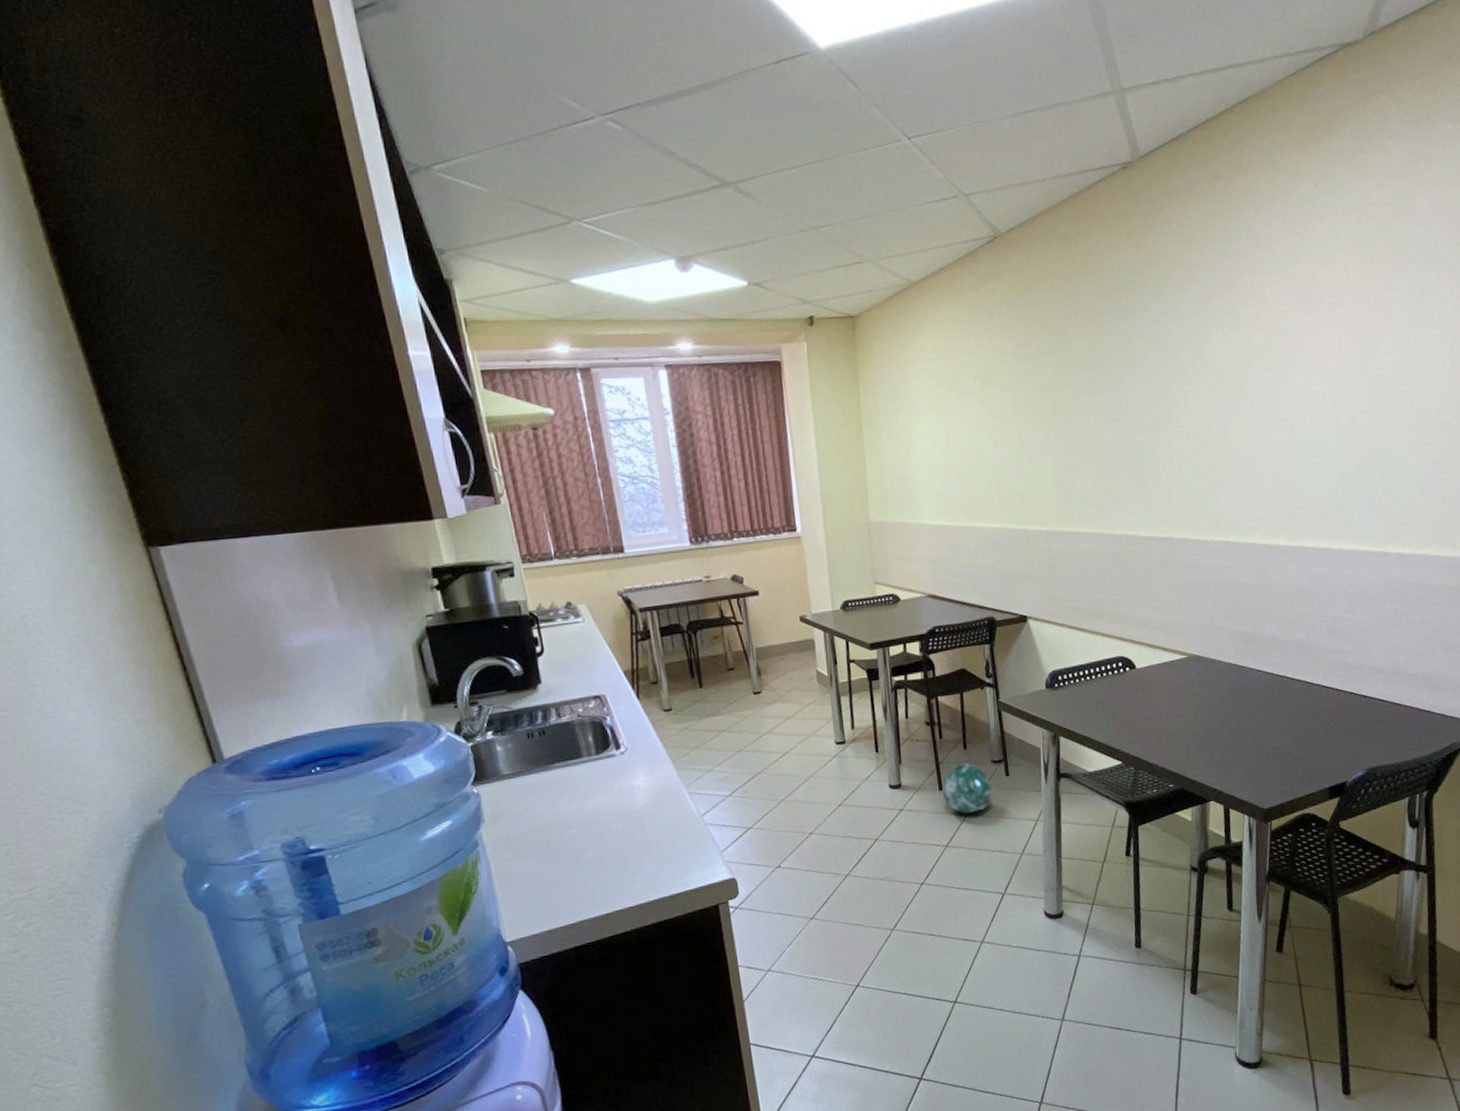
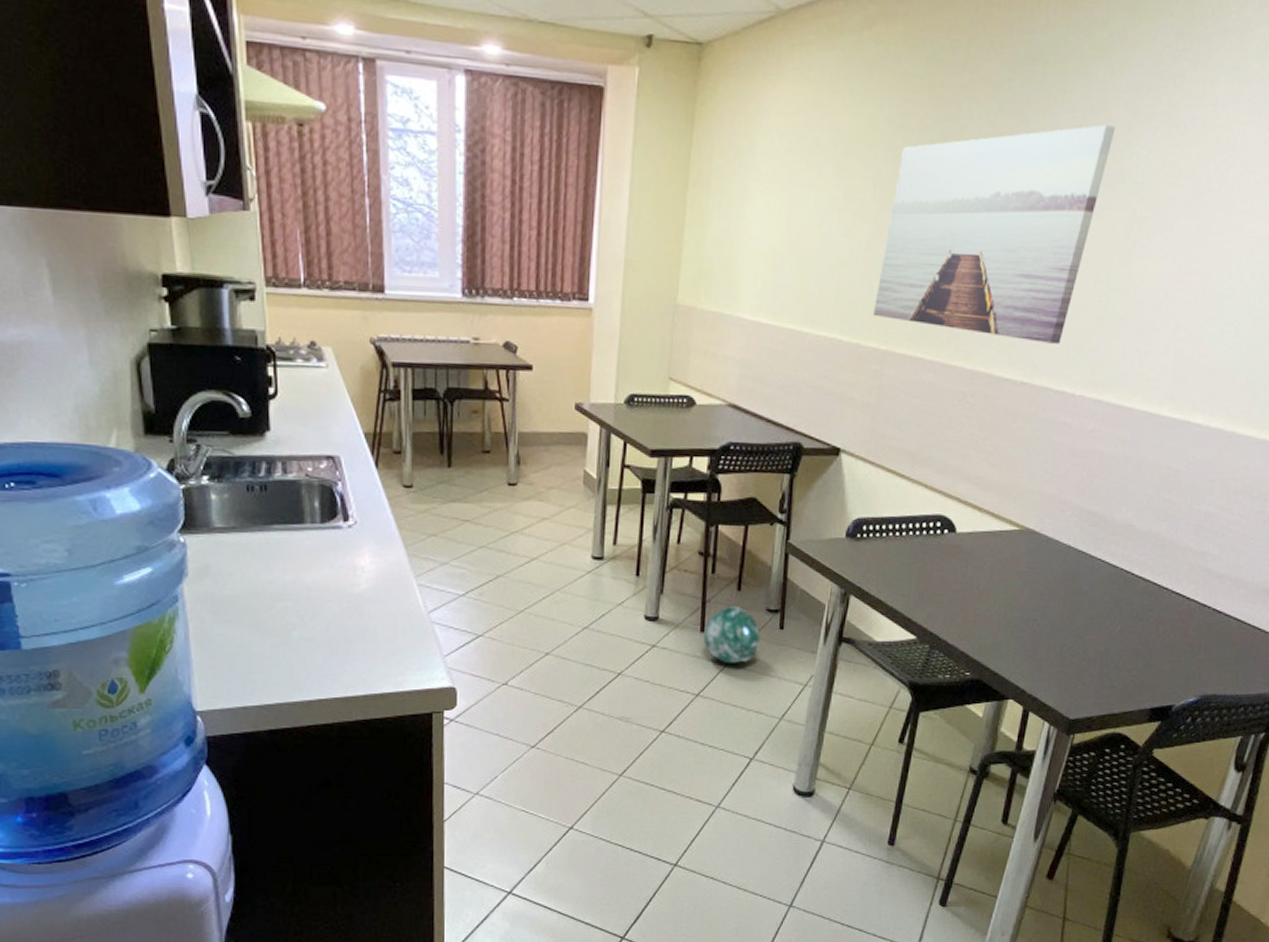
wall art: none [1028,329,1192,505] -> present [873,125,1116,344]

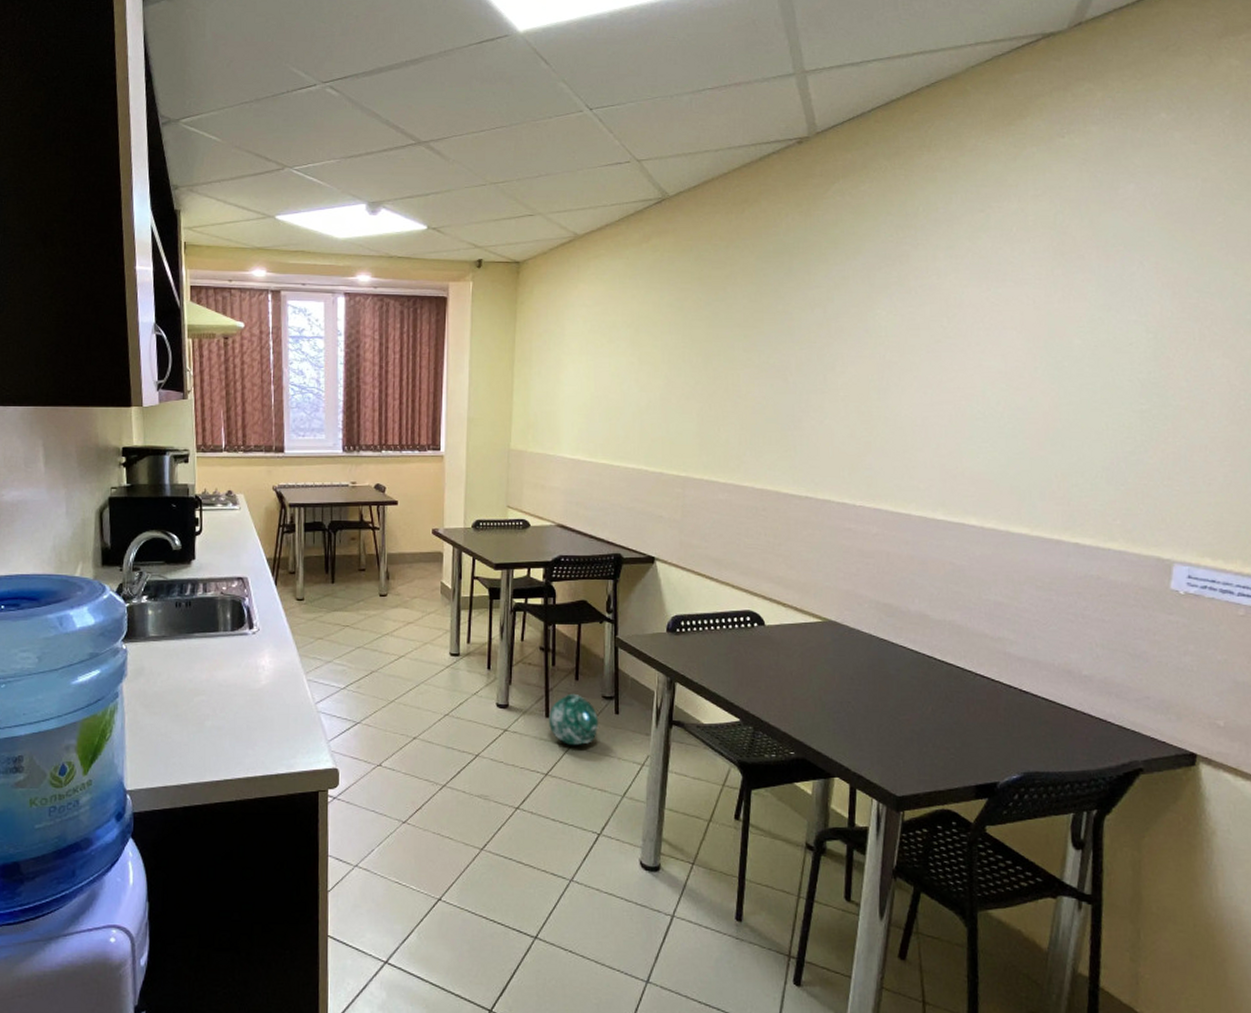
wall art: present [873,125,1116,344] -> none [672,296,857,465]

